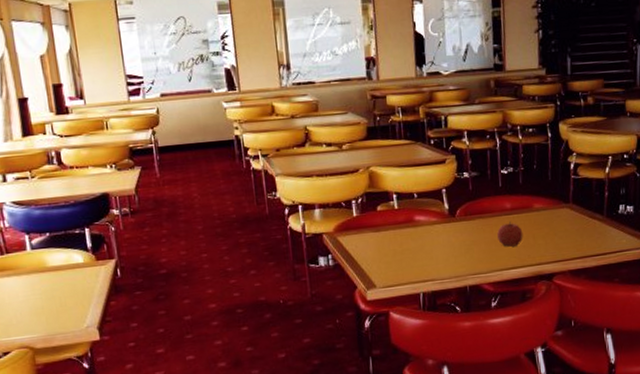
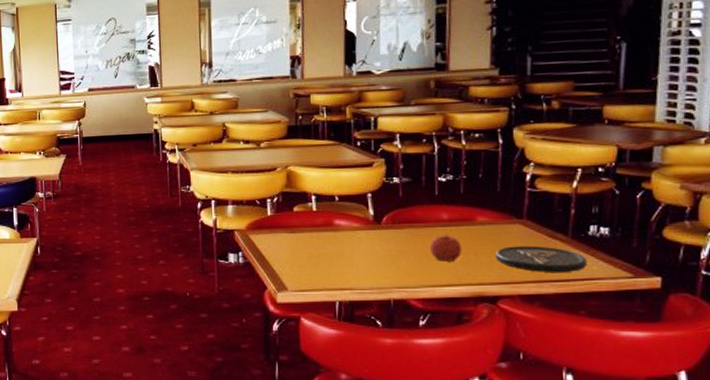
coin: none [550,226,619,249] -> present [496,246,588,272]

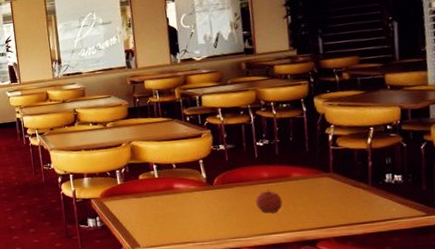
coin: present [496,246,588,272] -> none [311,194,388,217]

